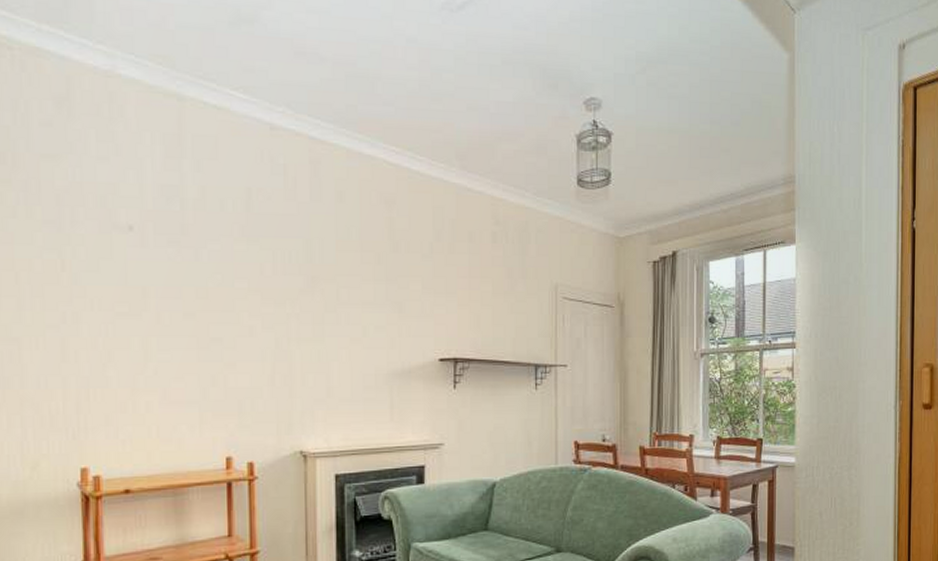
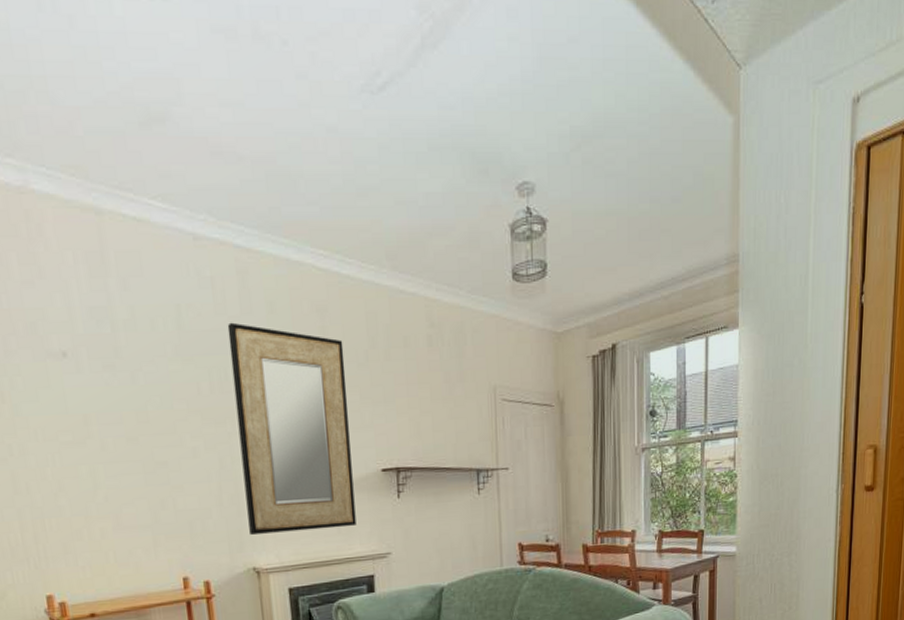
home mirror: none [295,208,410,417] -> present [227,322,357,535]

